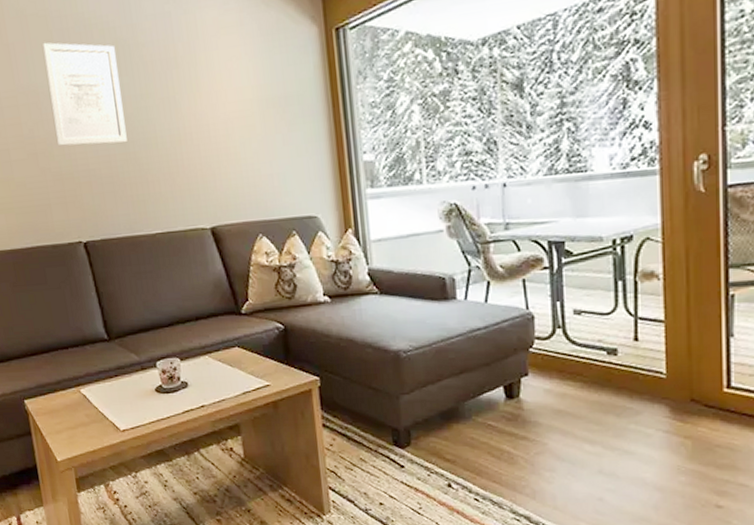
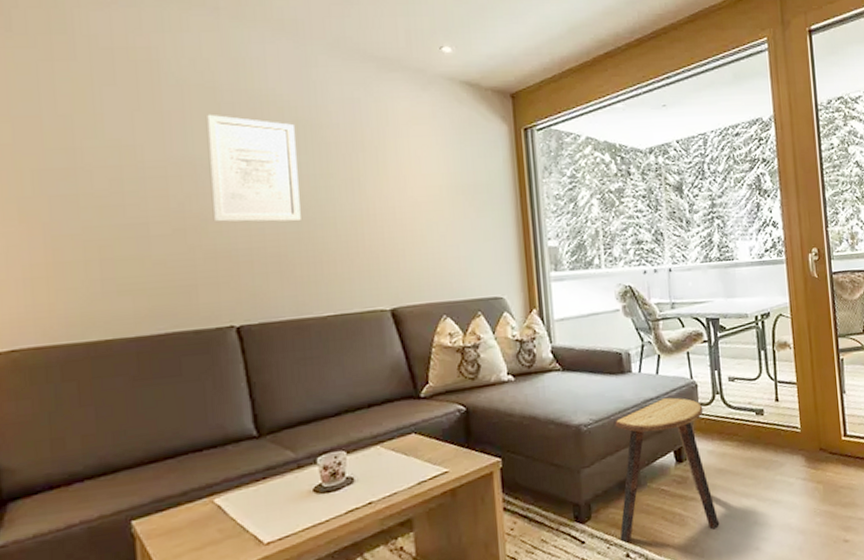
stool: none [437,329,556,473] -> present [615,397,720,543]

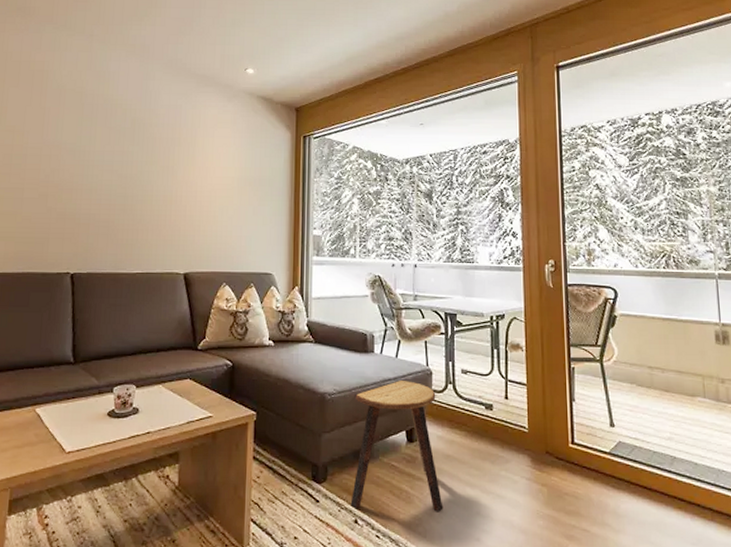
wall art: present [207,114,301,222] -> none [67,111,132,195]

